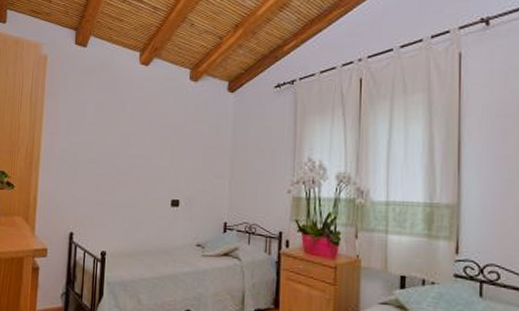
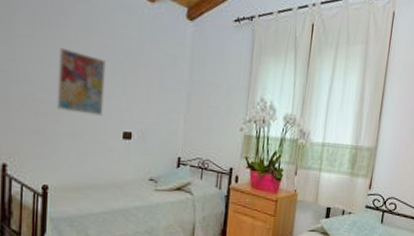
wall art: none [114,129,156,186] -> present [56,47,106,116]

